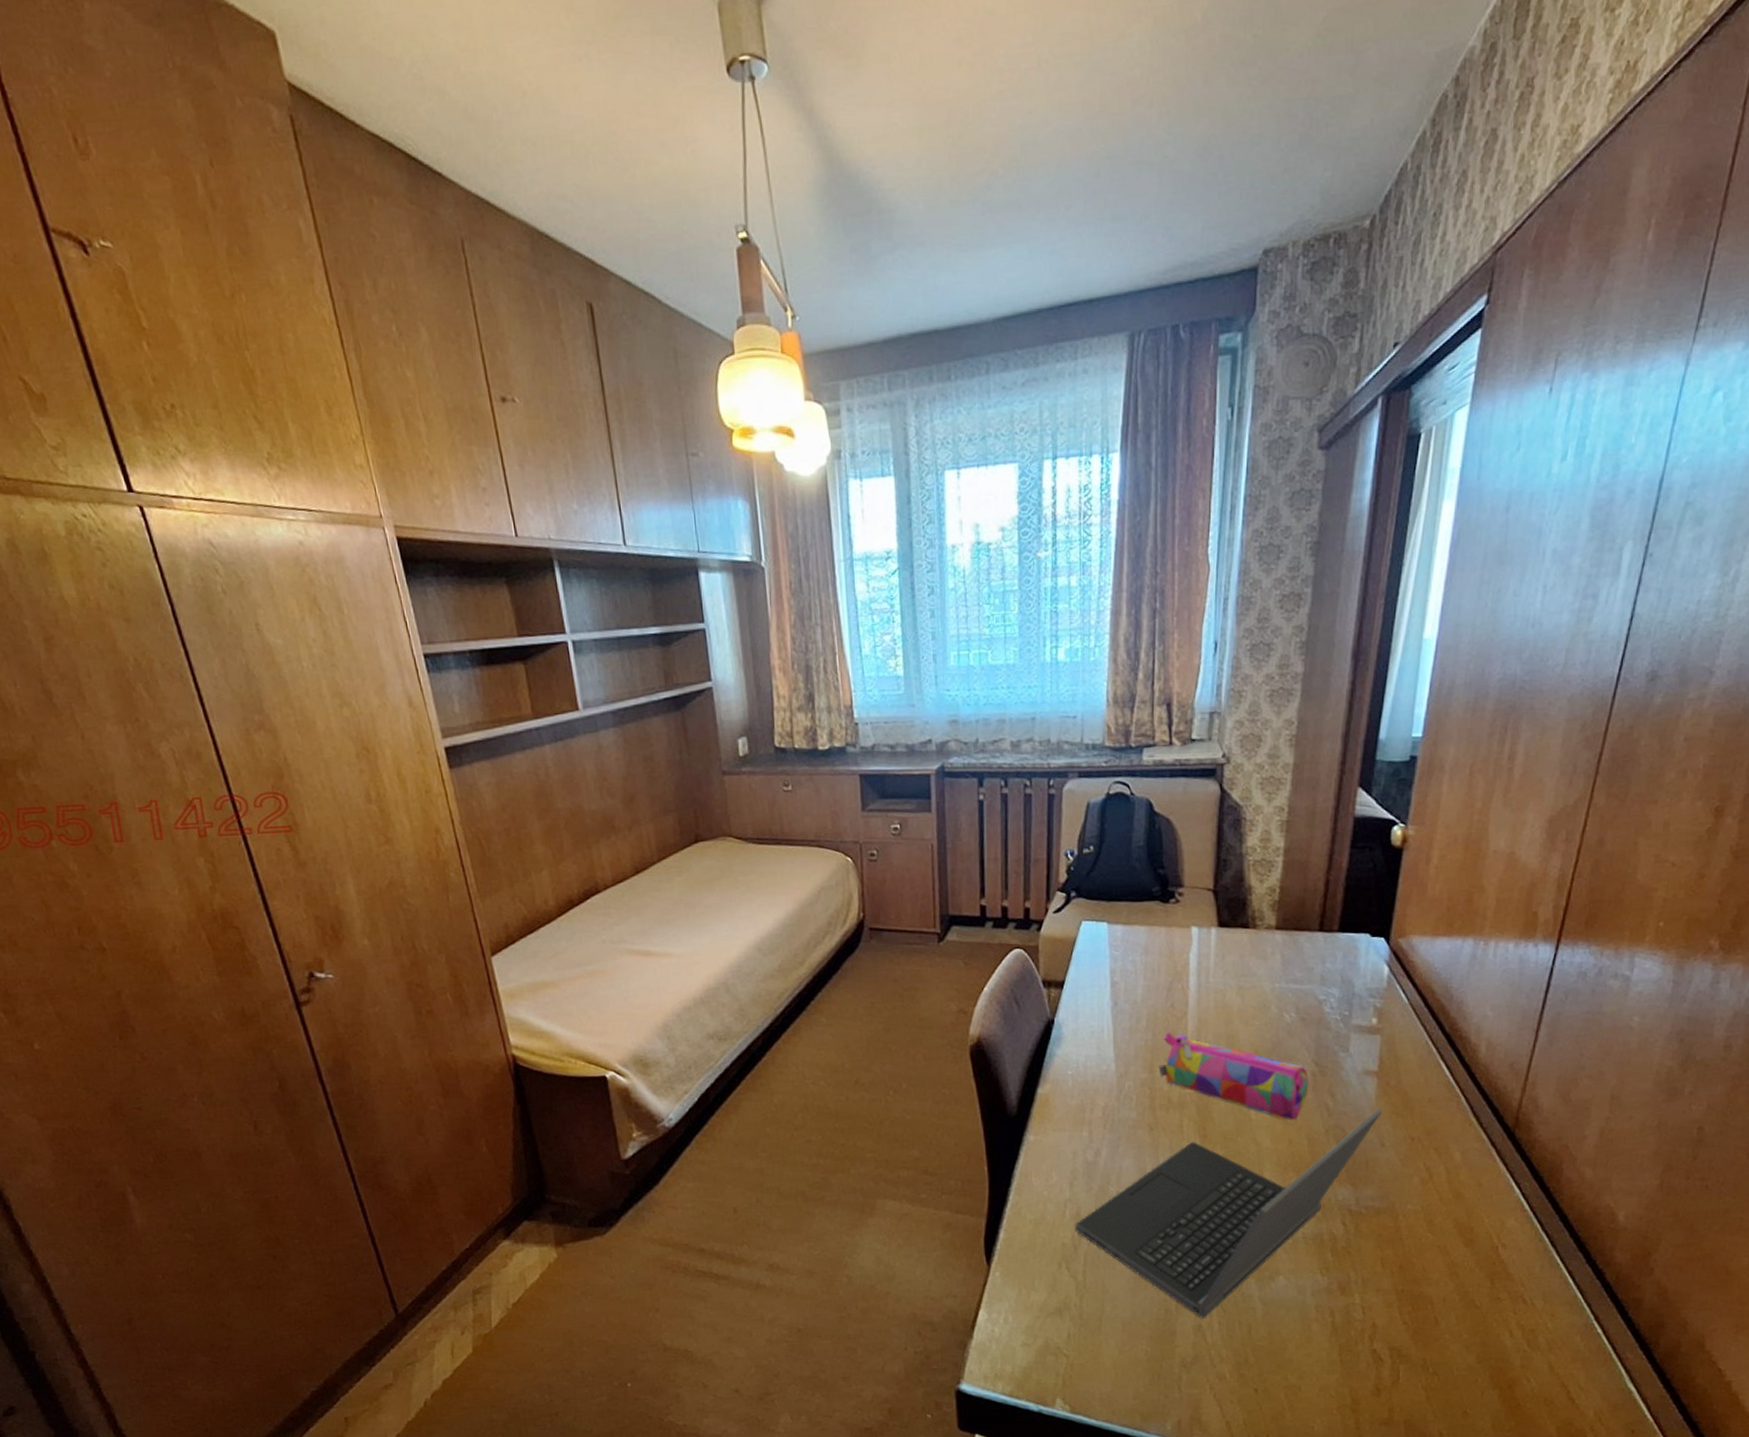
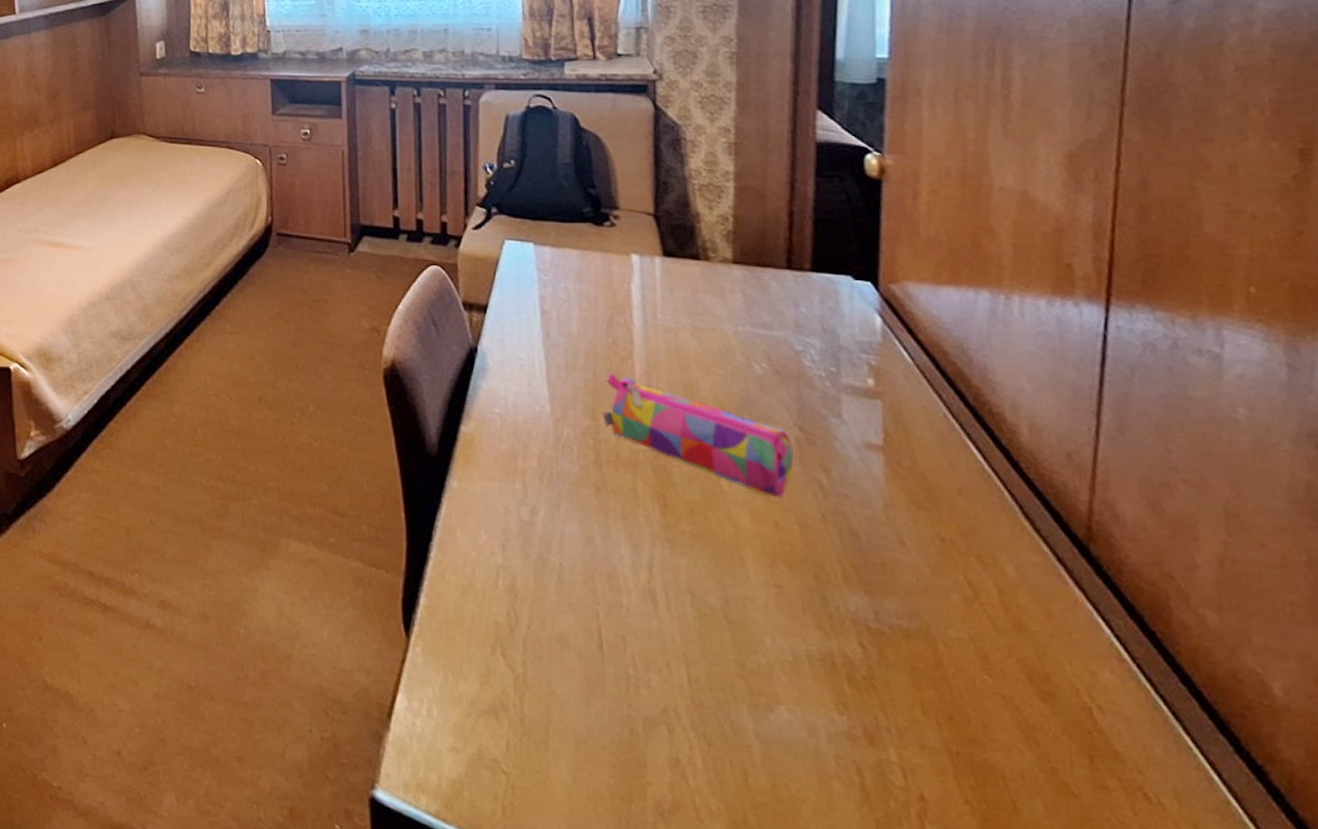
laptop computer: present [1075,1109,1383,1318] -> none [510,495,897,750]

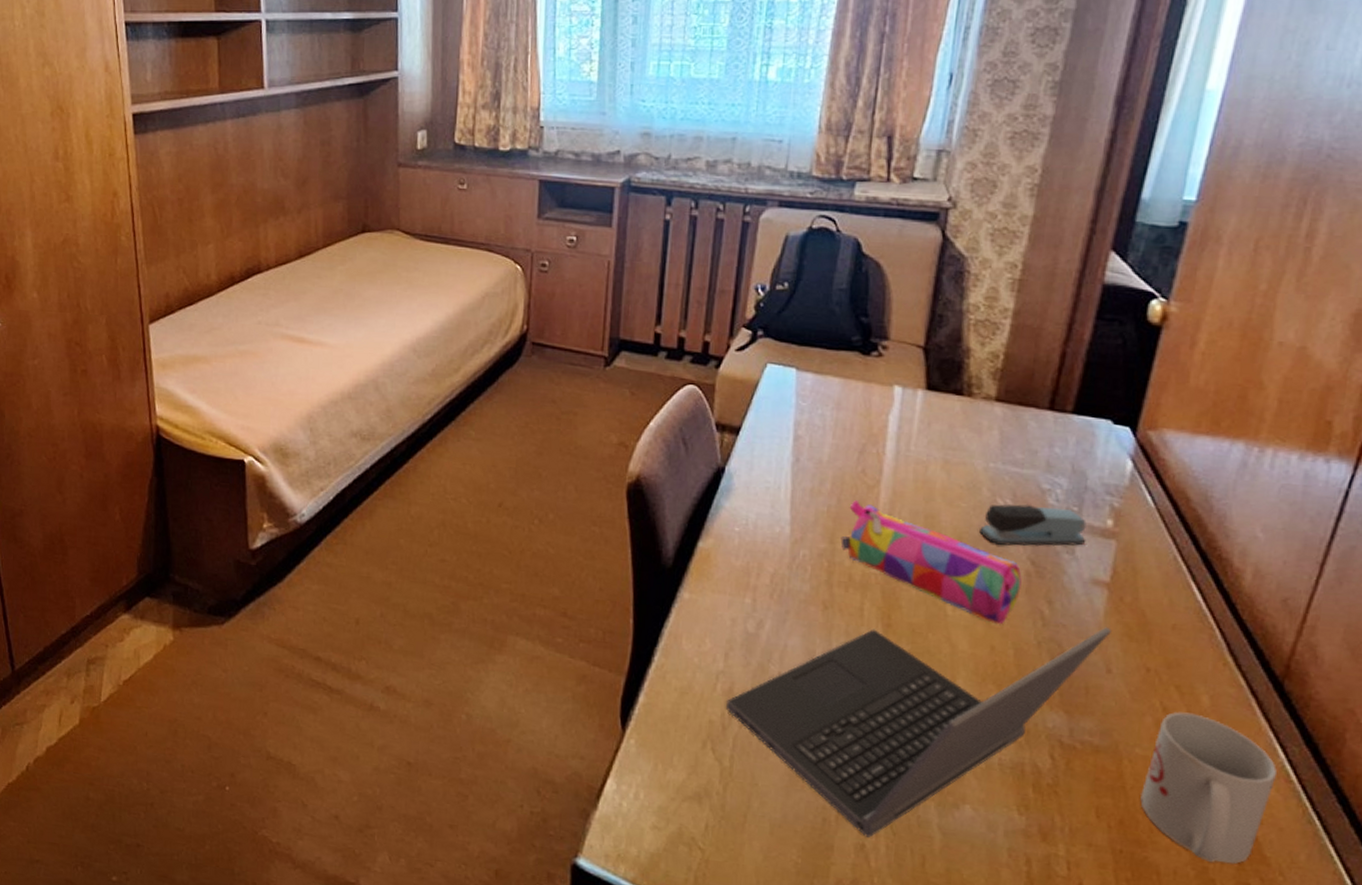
laptop computer: none [510,495,897,750] -> present [725,627,1113,838]
stapler: none [741,368,851,412] -> present [979,504,1087,547]
mug: none [965,585,1108,763] -> present [1140,711,1278,864]

